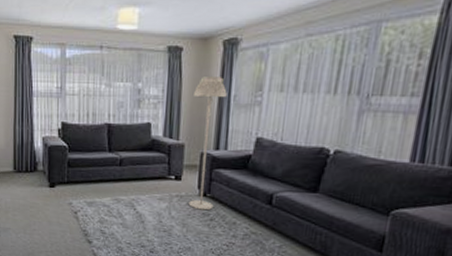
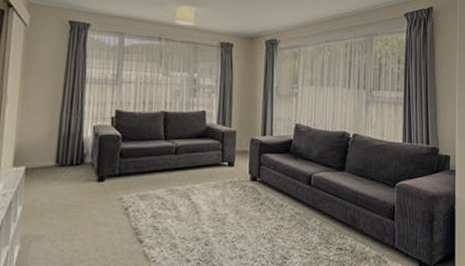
floor lamp: present [188,77,227,211] -> none [241,70,271,195]

